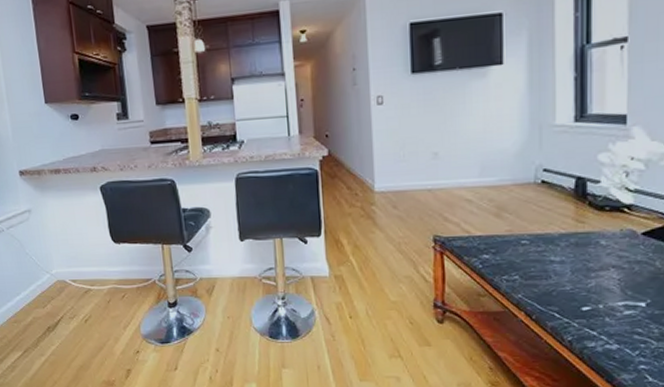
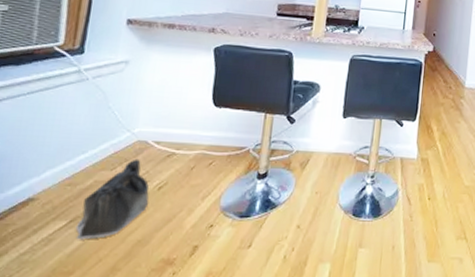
saddlebag: none [29,296,81,366] -> present [75,159,149,240]

